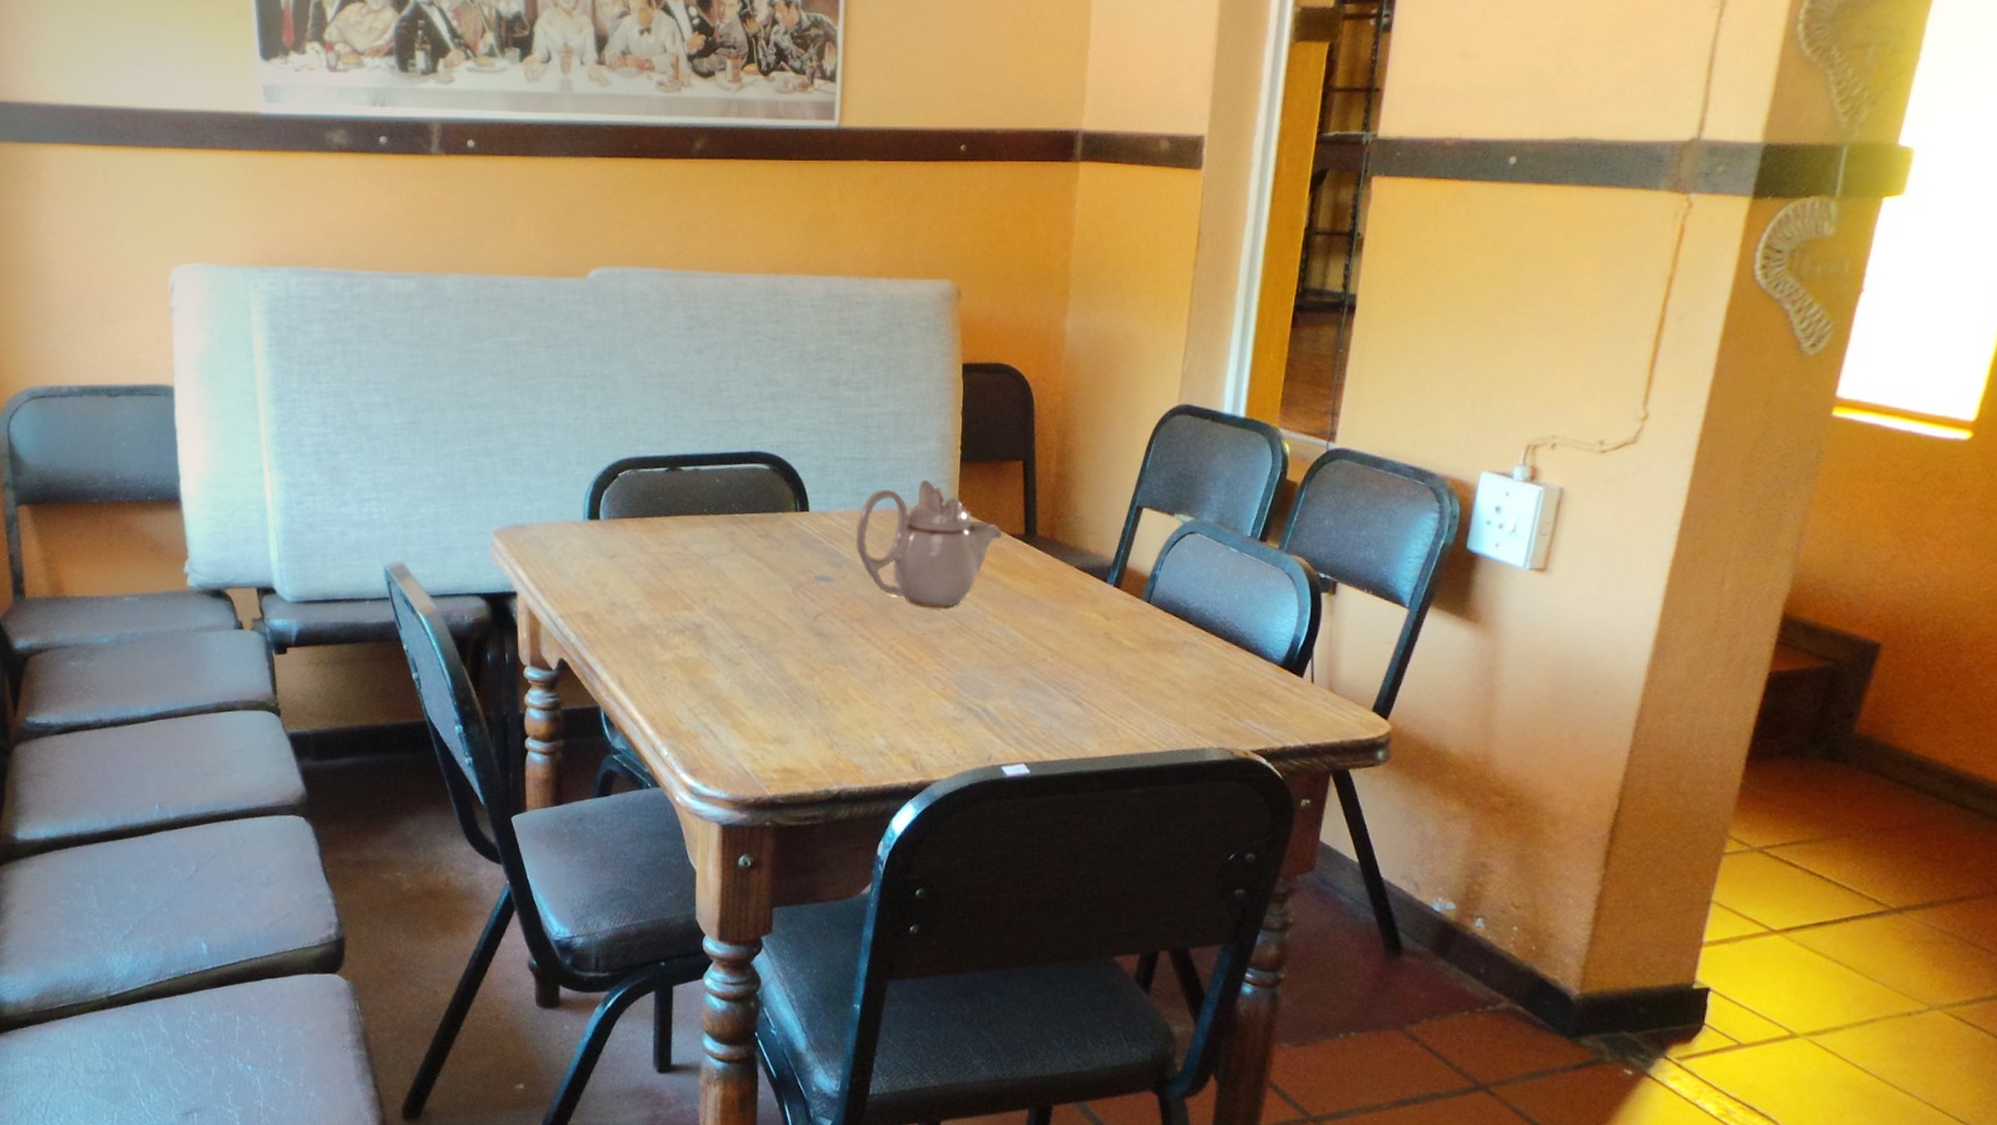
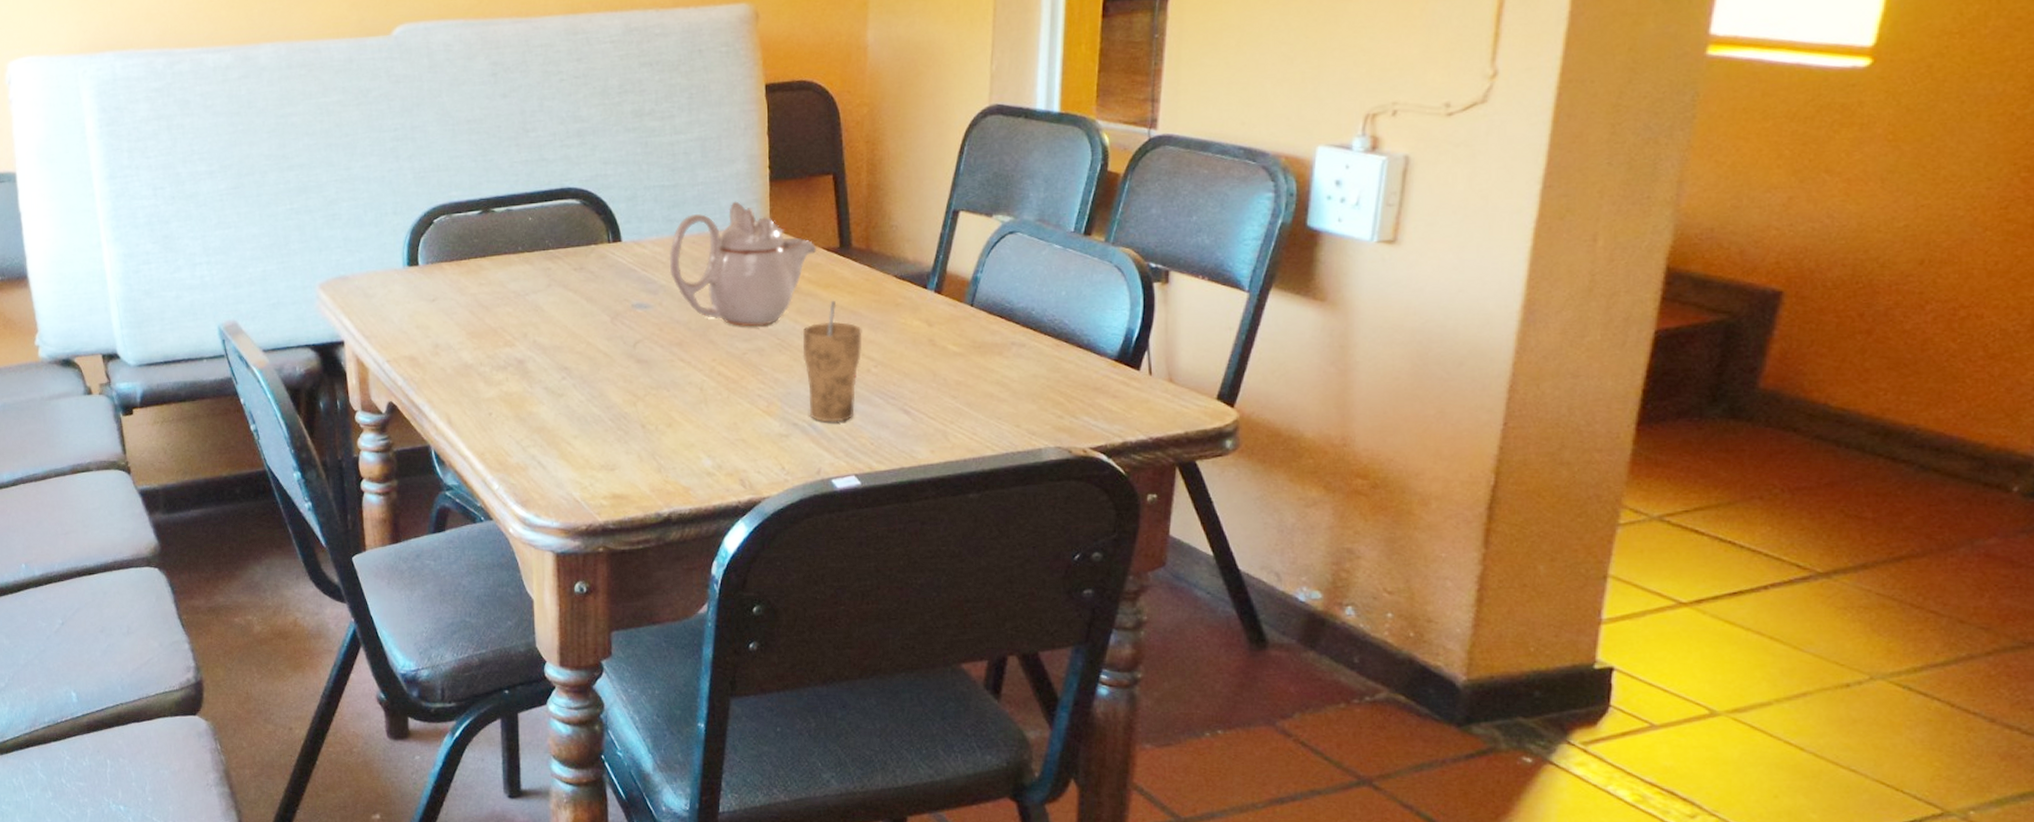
cup: none [981,586,1041,710] -> present [802,300,862,423]

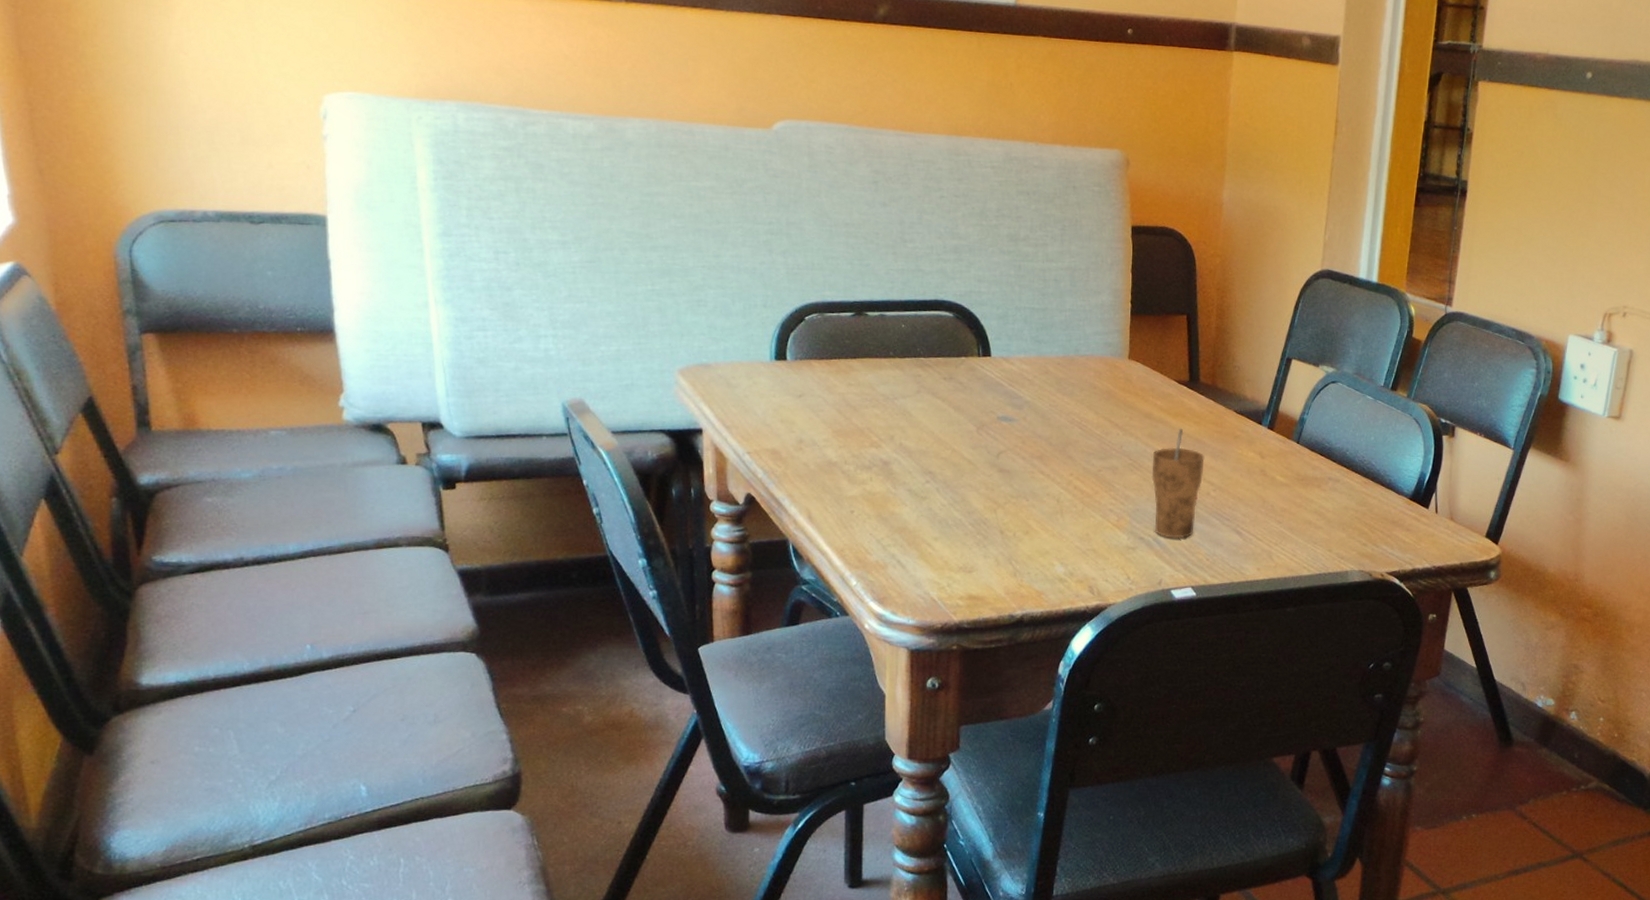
teapot: present [669,201,817,327] -> none [1034,329,1170,447]

